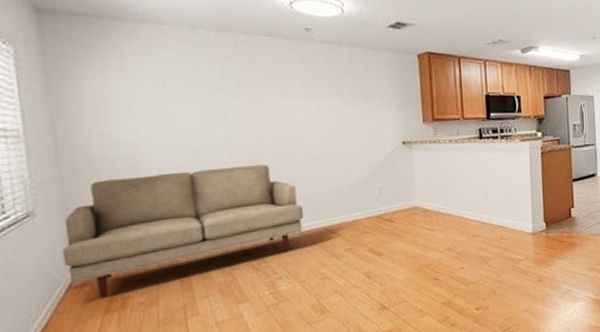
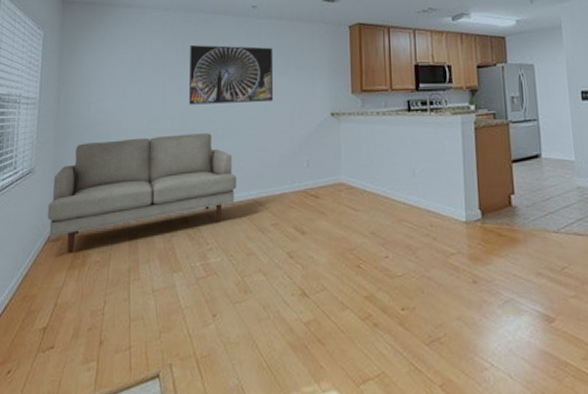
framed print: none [231,70,339,136] -> present [189,45,274,105]

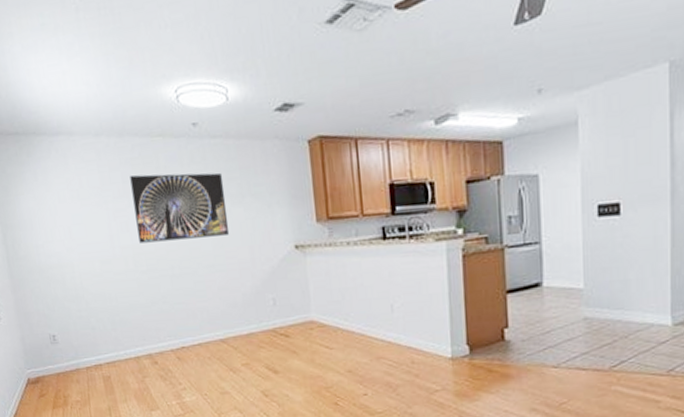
sofa: present [47,133,237,254] -> none [20,273,203,395]

